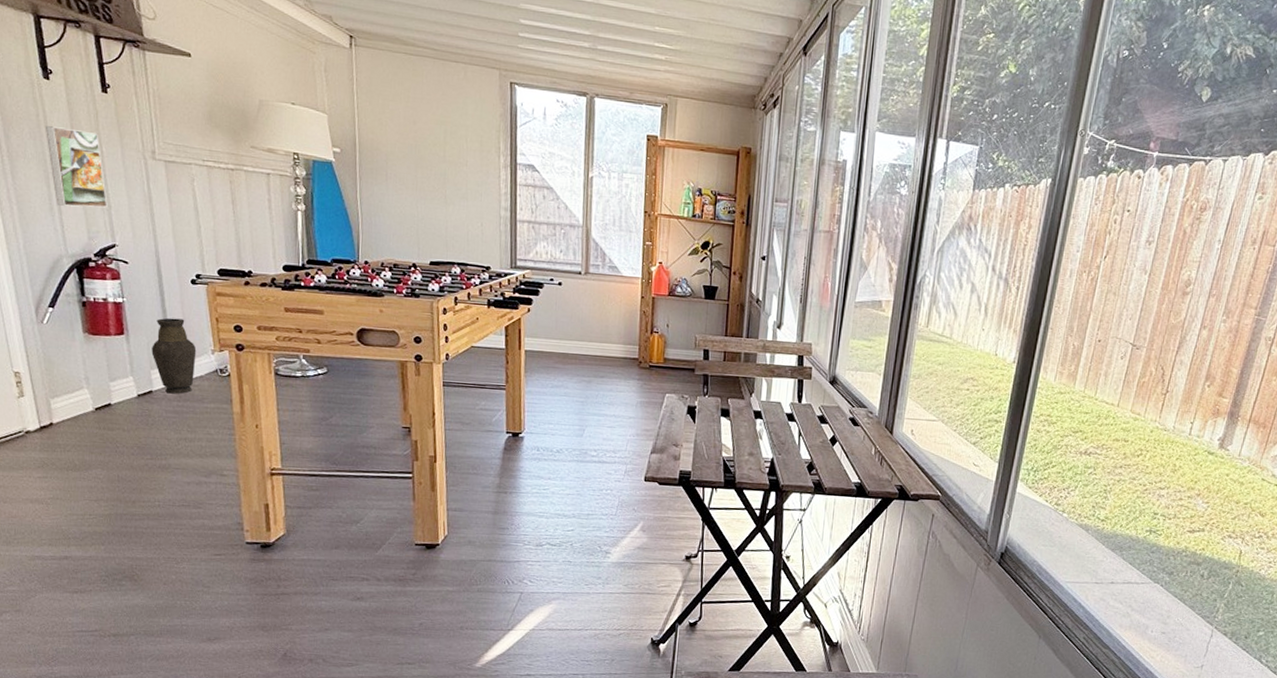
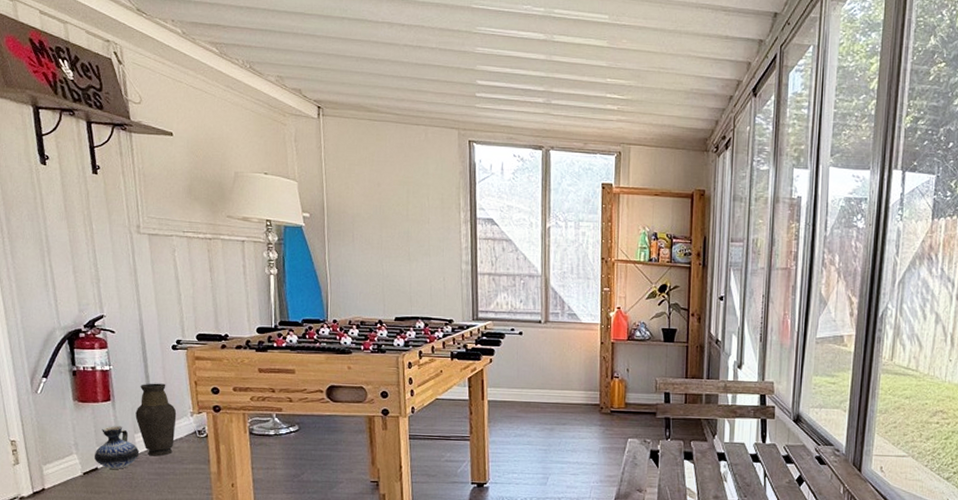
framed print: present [46,126,108,208] -> none [42,208,97,282]
ceramic jug: none [107,360,155,407] -> present [95,425,139,470]

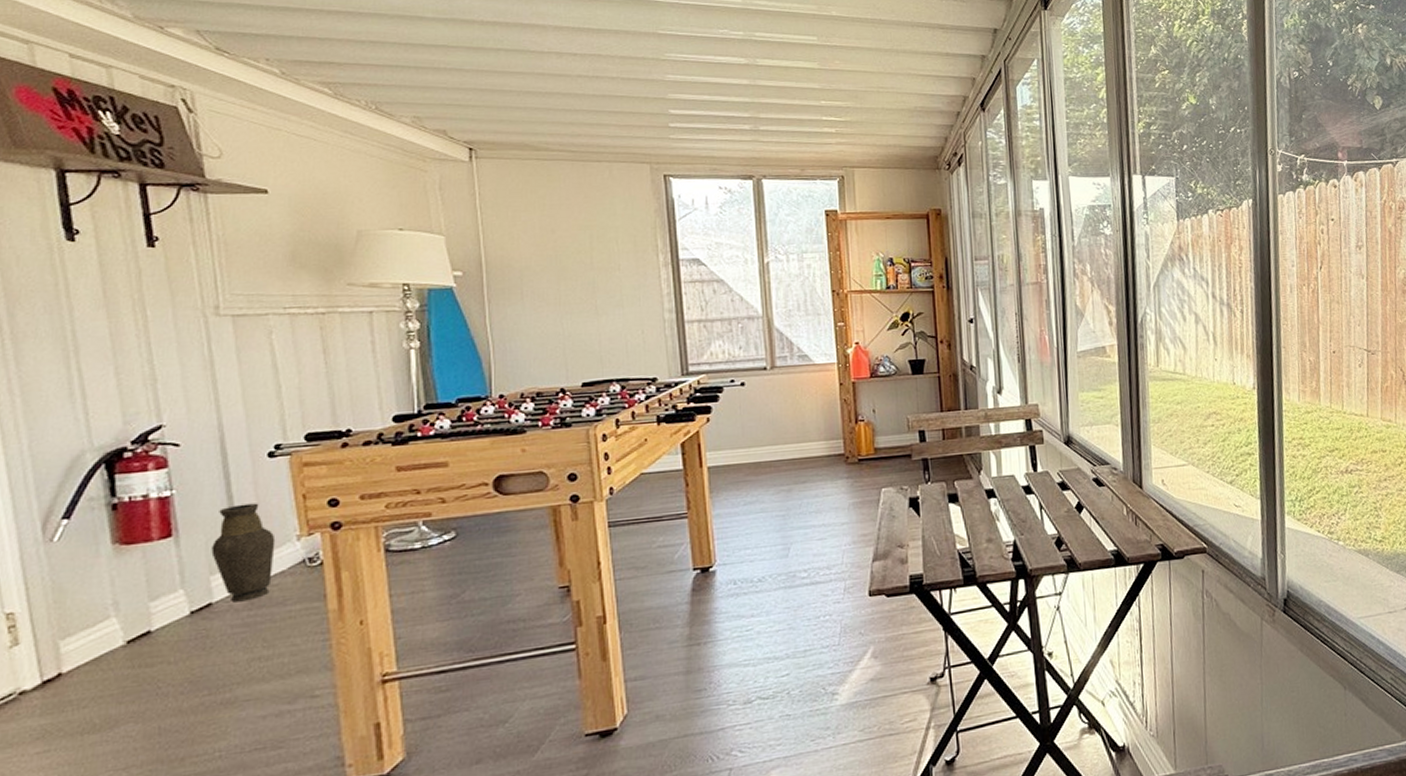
ceramic jug: present [95,425,139,470] -> none [146,567,216,630]

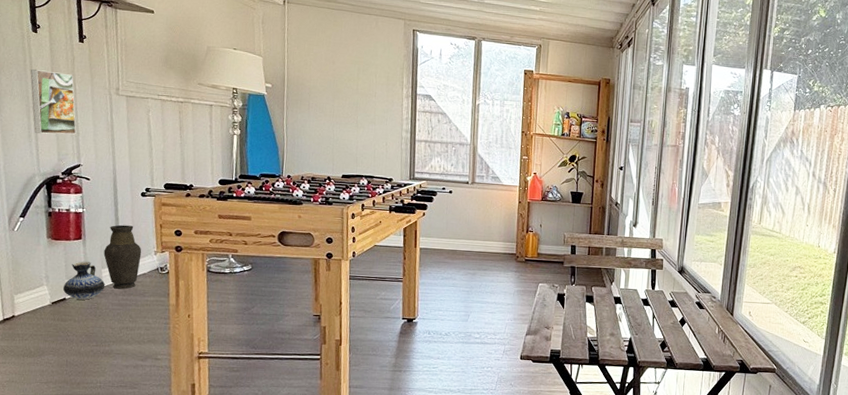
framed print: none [67,294,152,389] -> present [30,69,77,135]
ceramic jug: none [146,567,216,630] -> present [63,260,105,301]

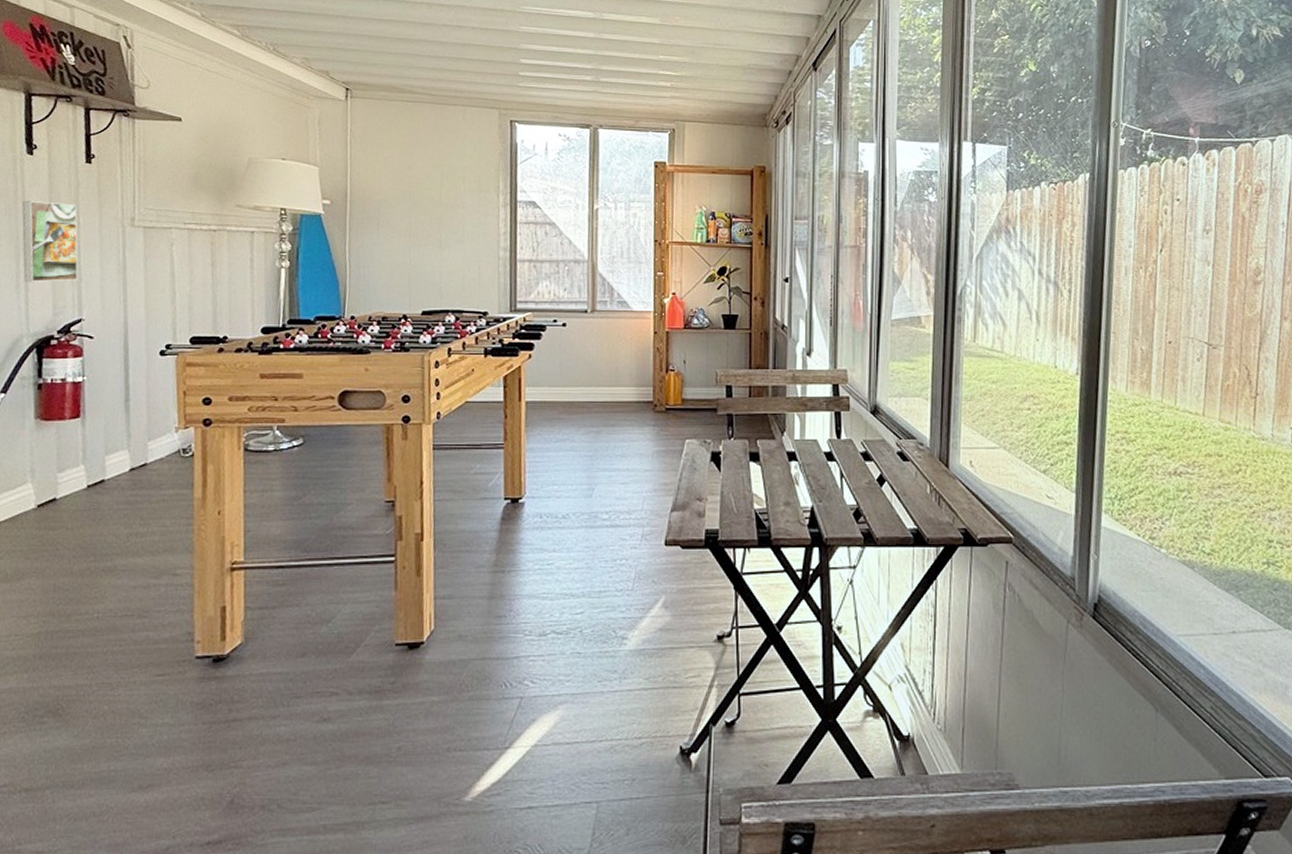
ceramic jug: present [63,260,105,301] -> none [53,446,108,500]
vase: present [103,225,142,289] -> none [108,395,159,482]

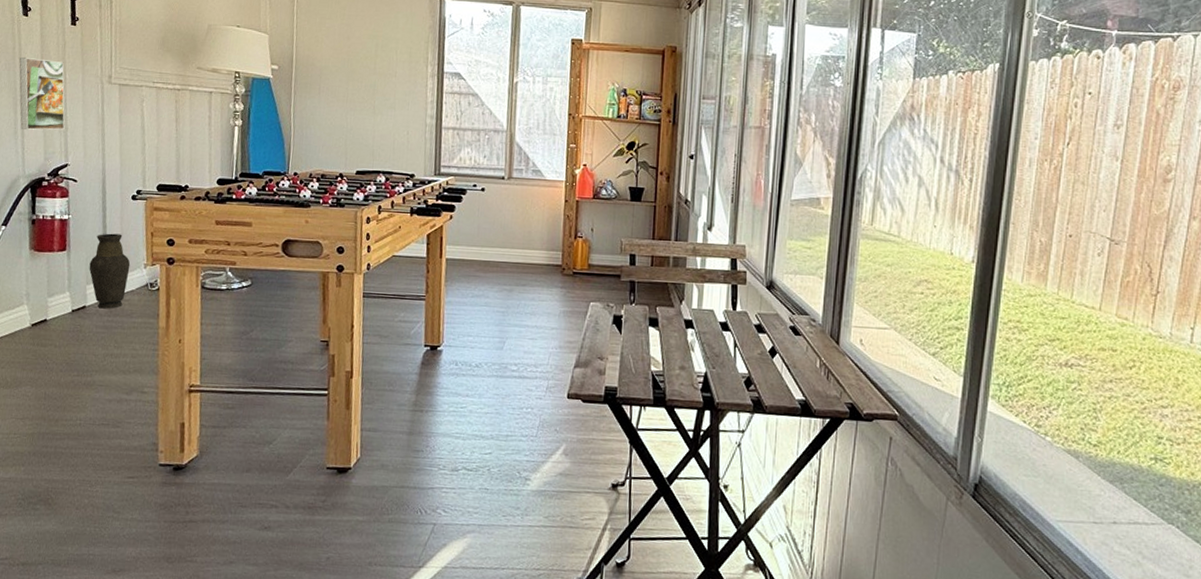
vase: none [108,395,159,482] -> present [89,233,131,309]

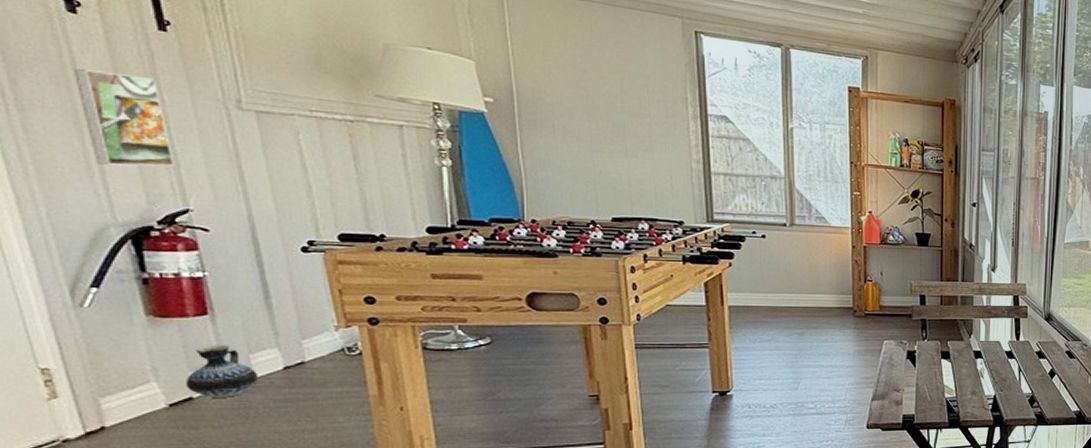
ceramic jug: none [44,275,89,322] -> present [187,344,257,399]
vase: present [89,233,131,309] -> none [249,292,314,380]

